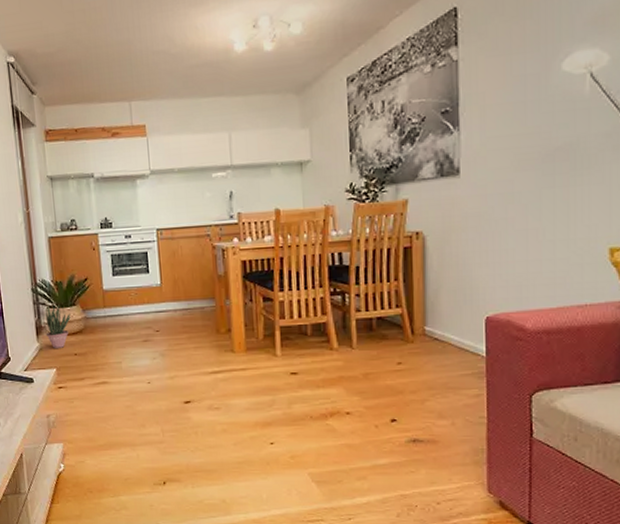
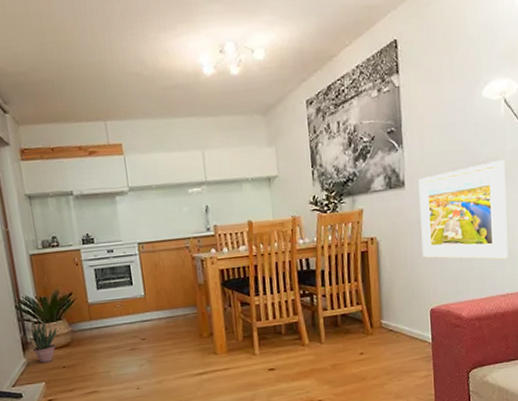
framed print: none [477,144,589,263] -> present [418,159,509,260]

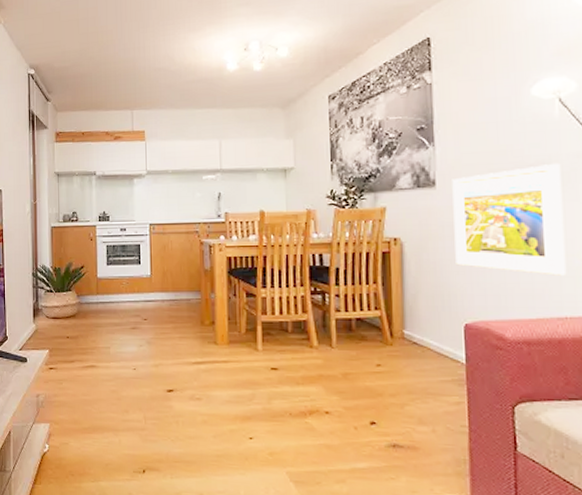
potted plant: present [31,321,57,364] -> none [42,290,66,331]

